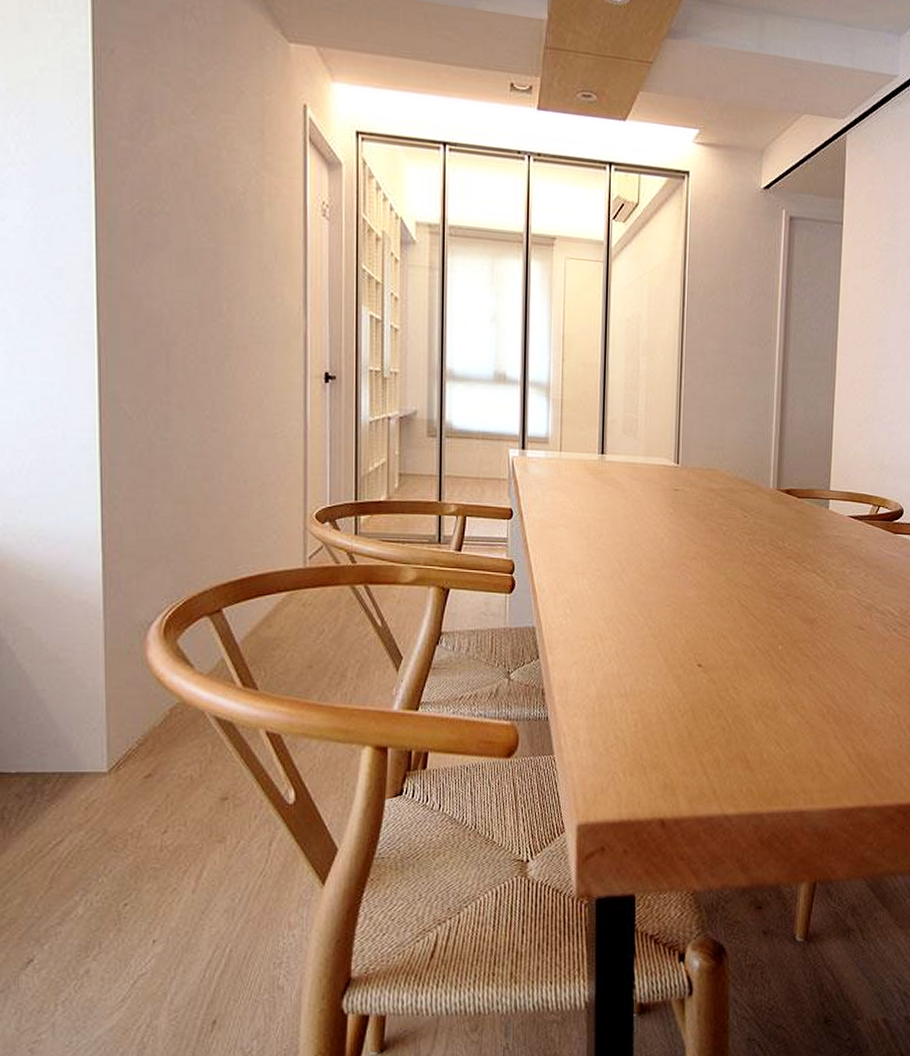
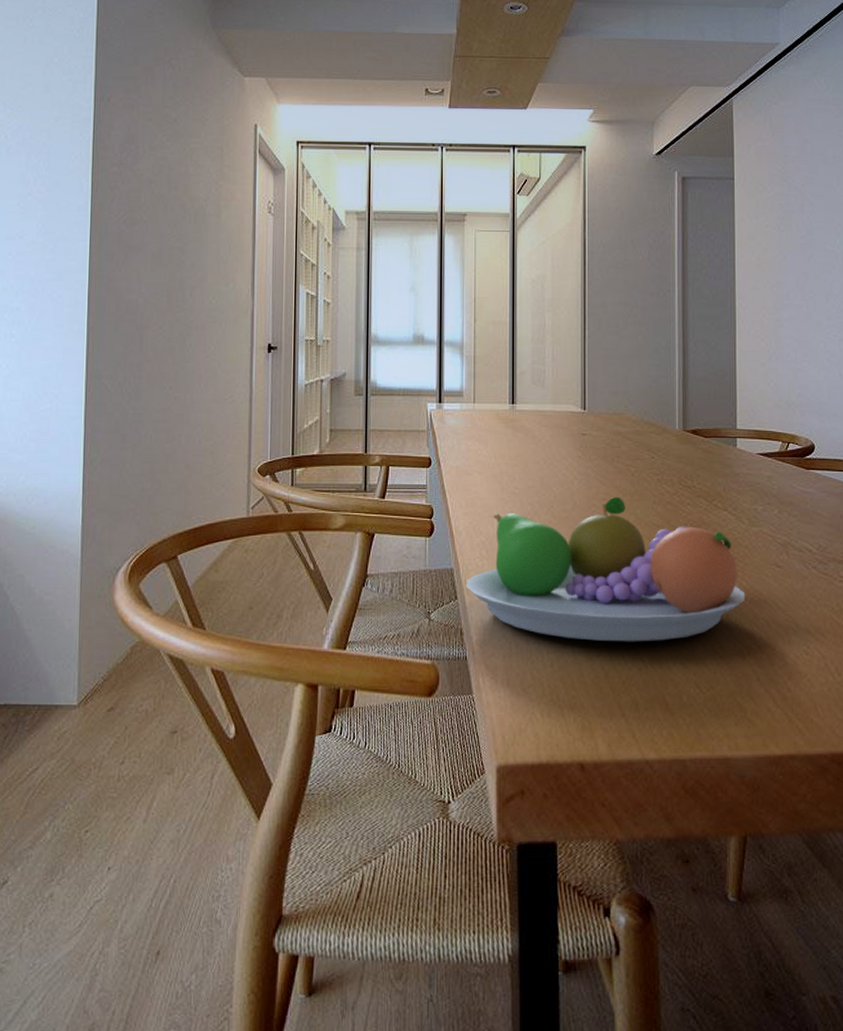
fruit bowl: none [548,555,829,702] -> present [466,496,746,642]

